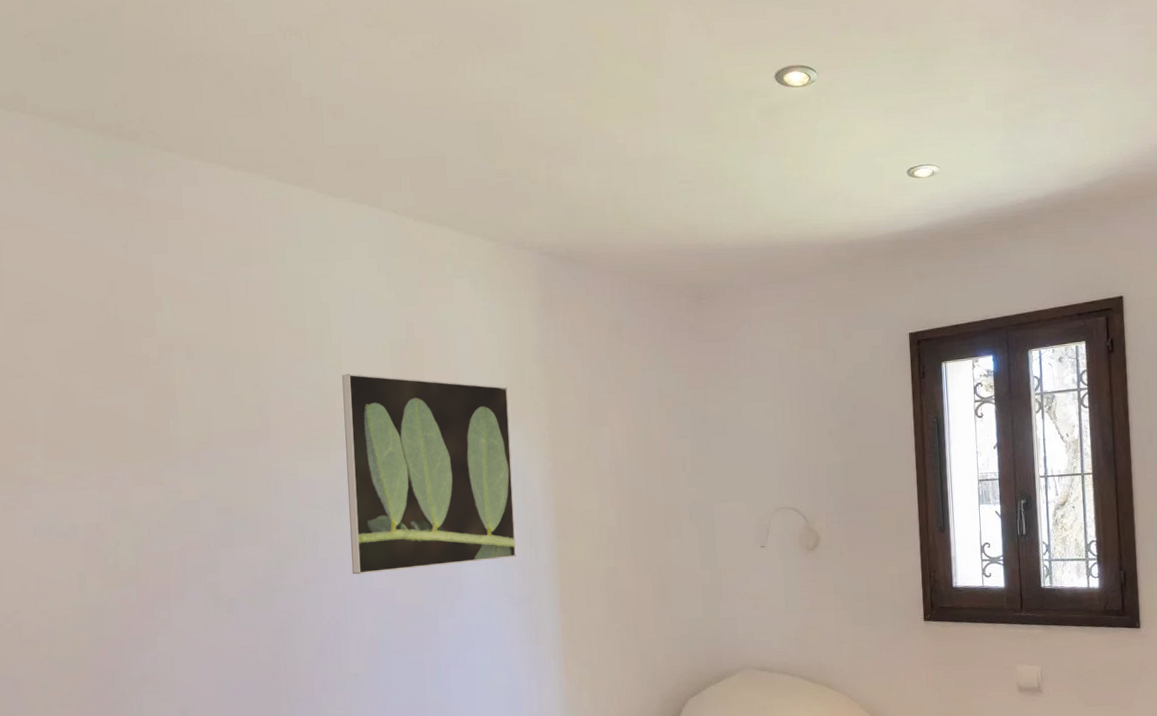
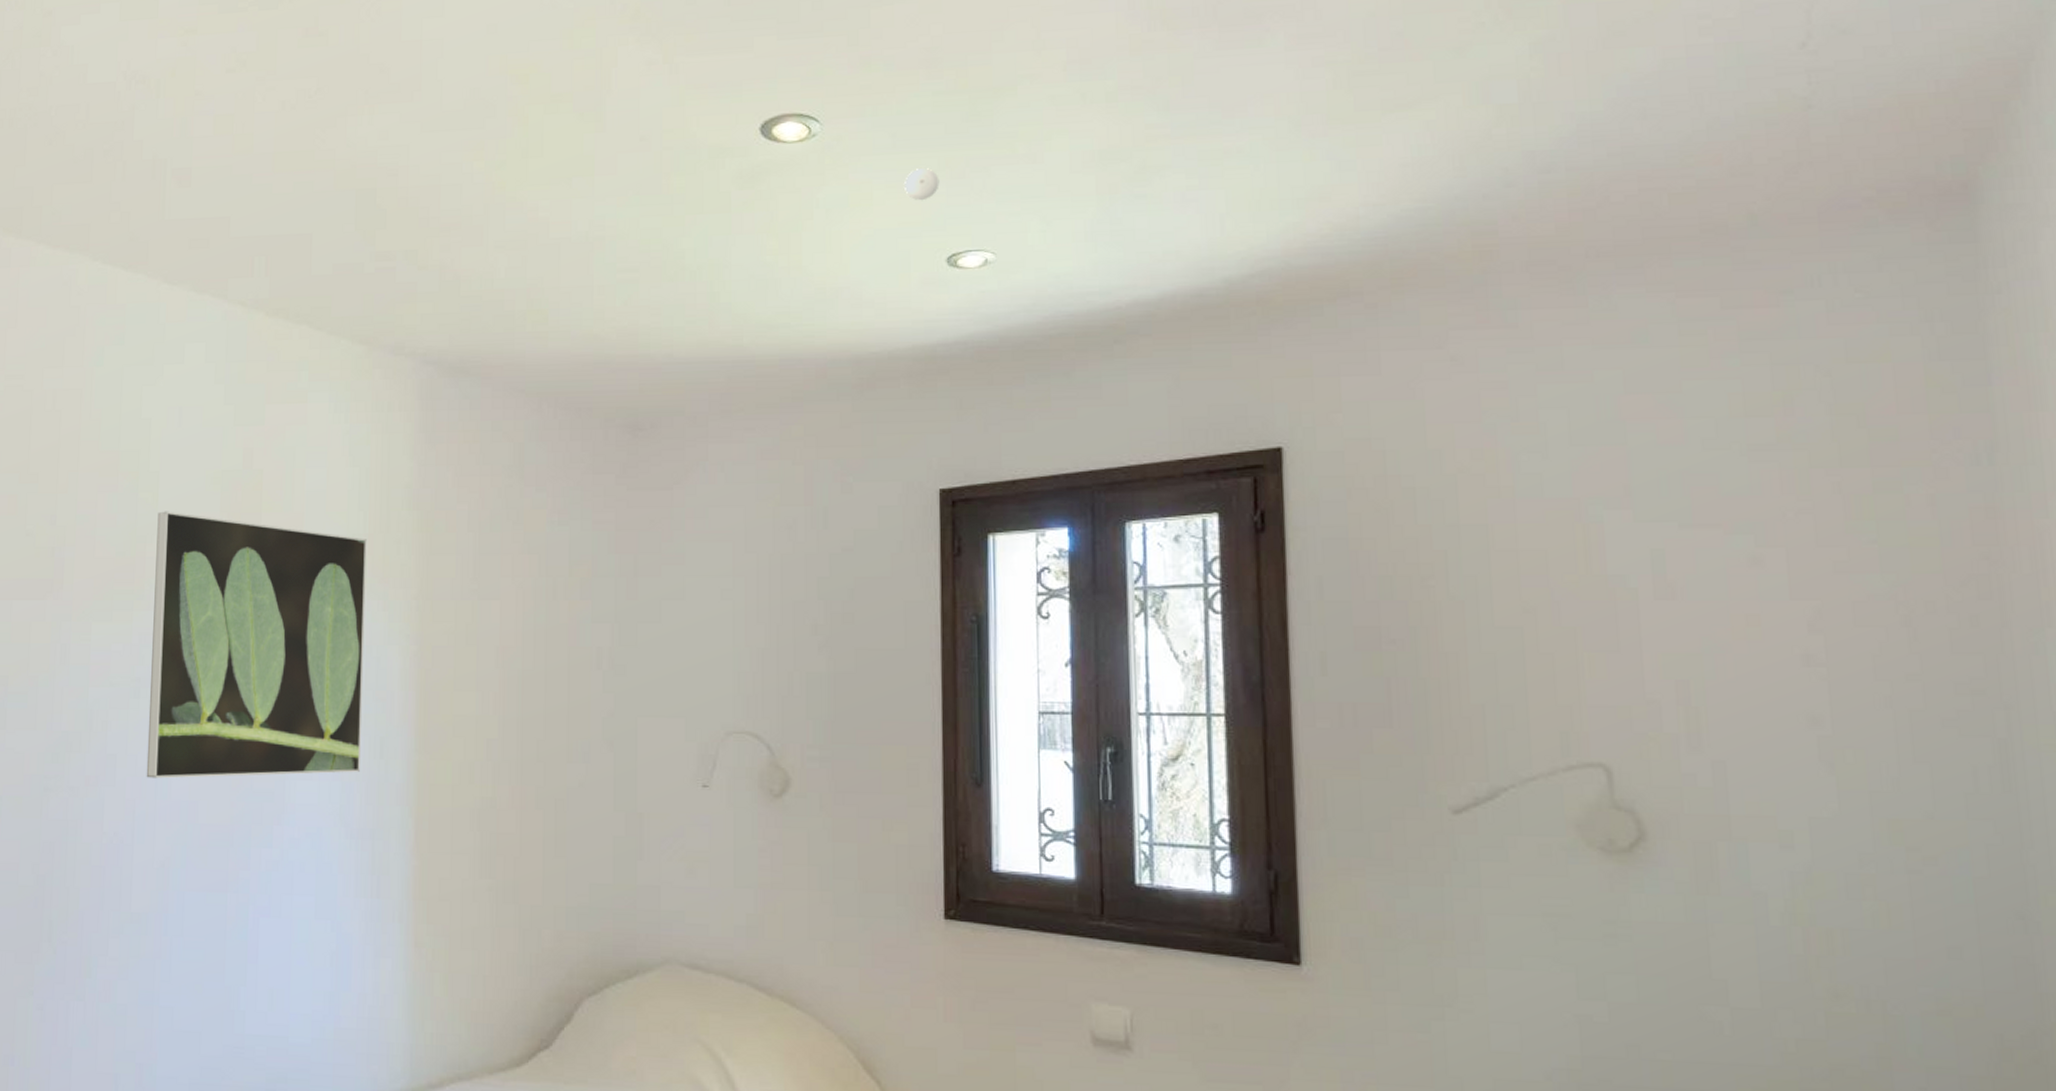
smoke detector: none [877,106,900,130] -> present [905,168,940,201]

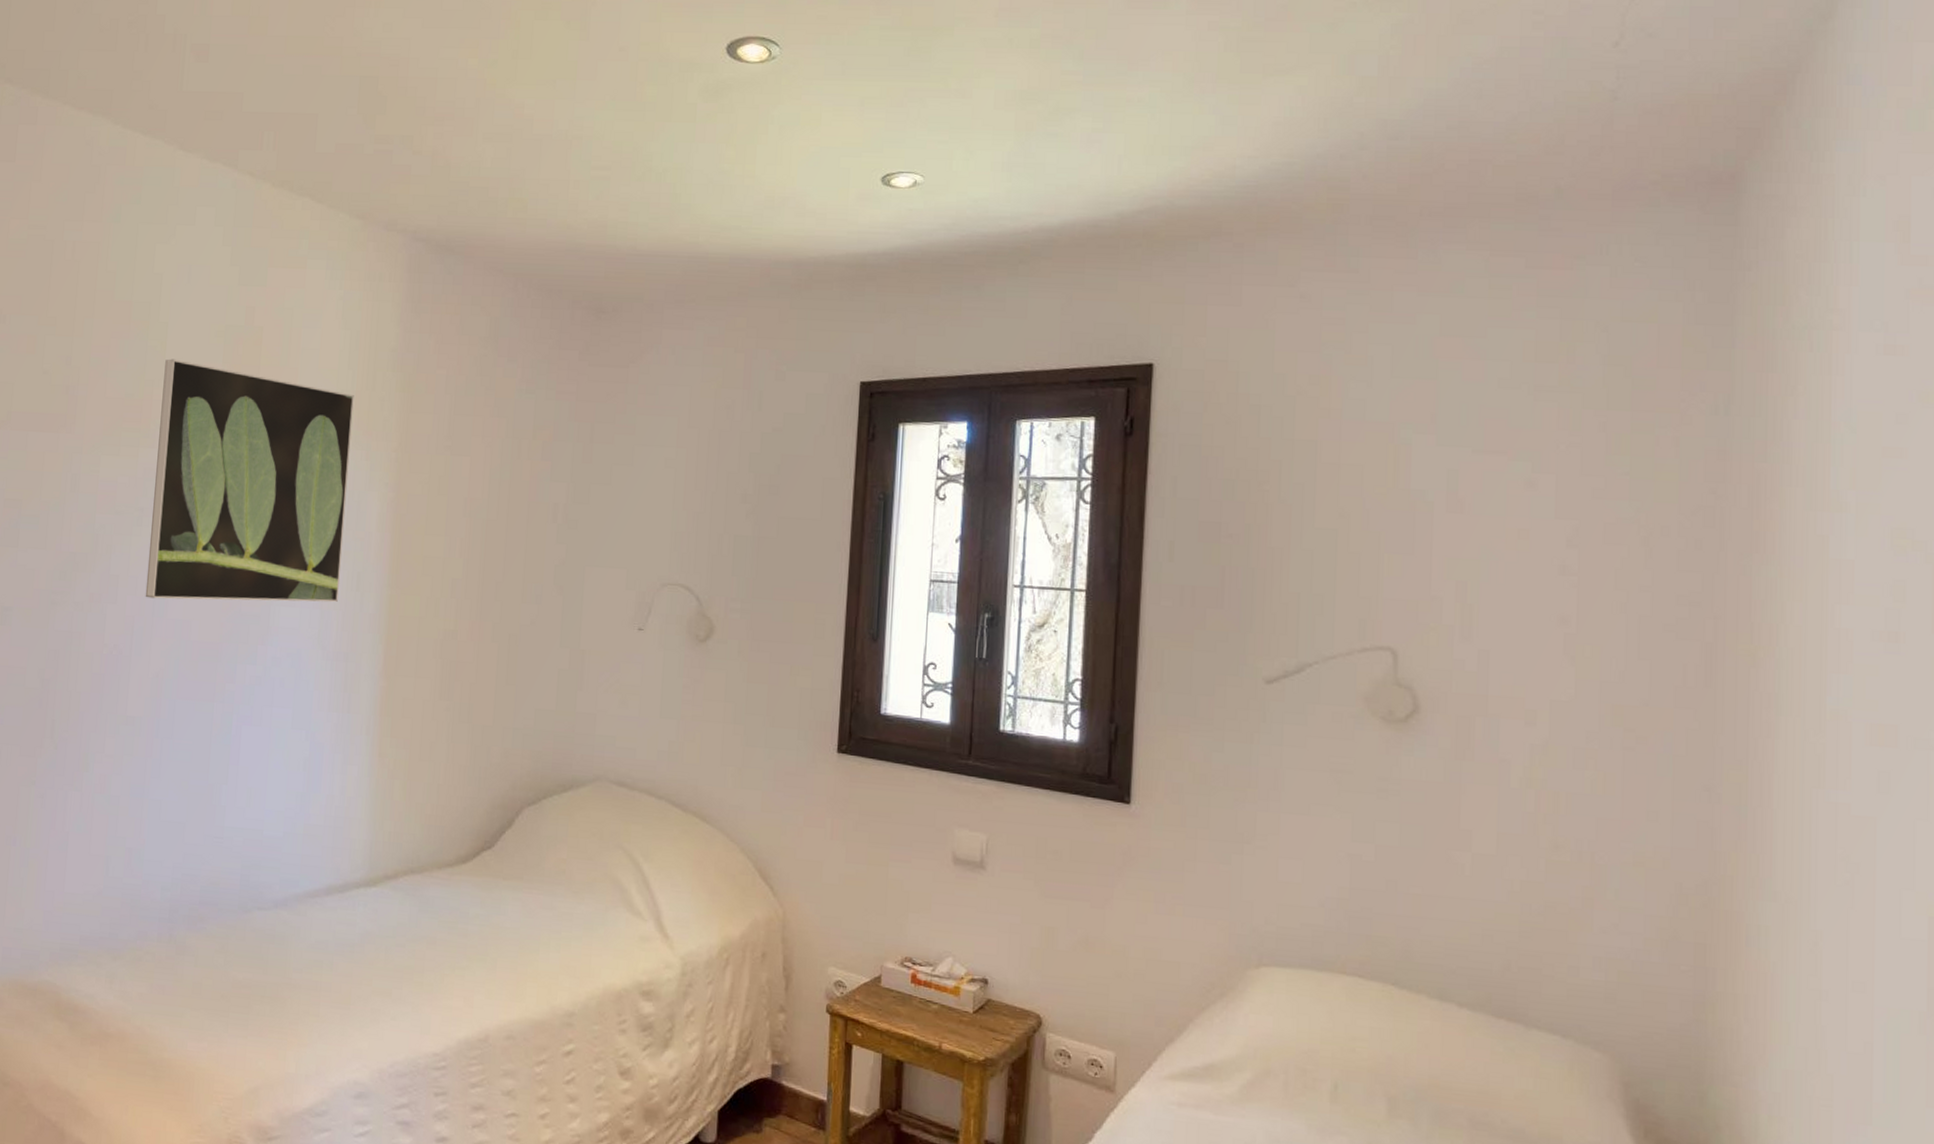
smoke detector: present [905,168,940,201] -> none [850,95,881,125]

